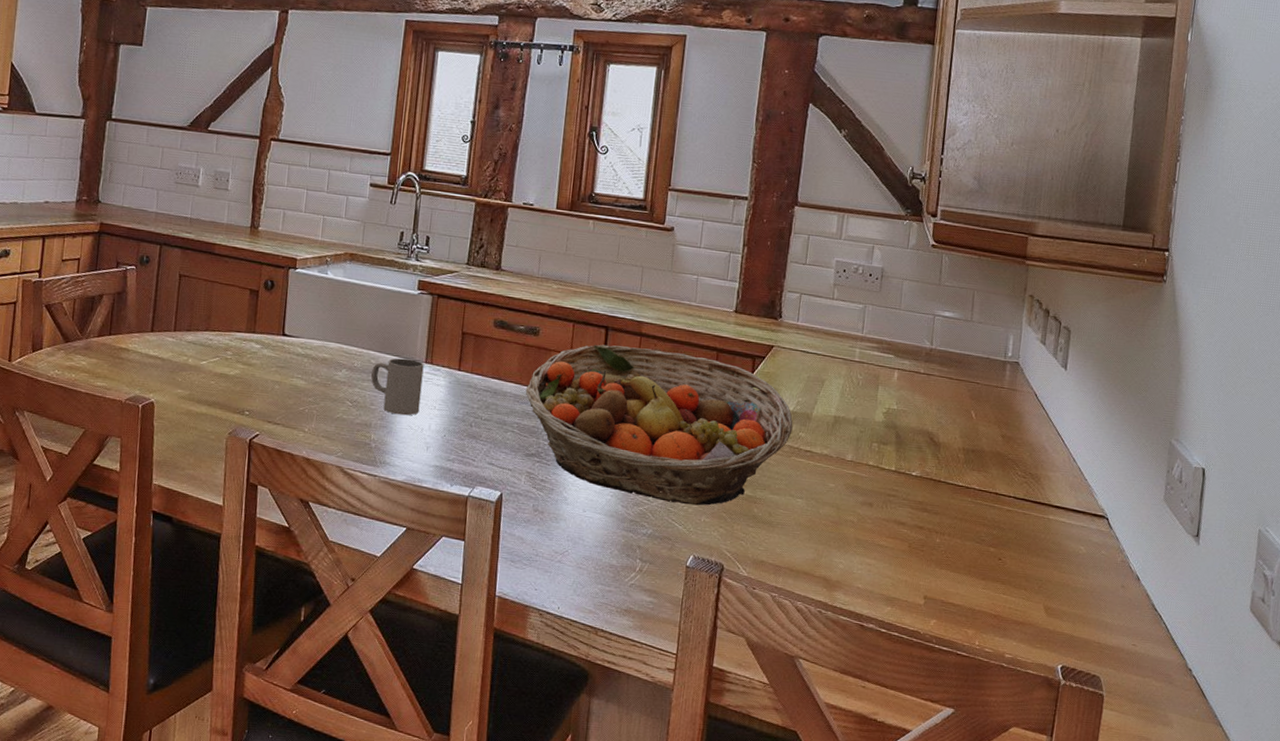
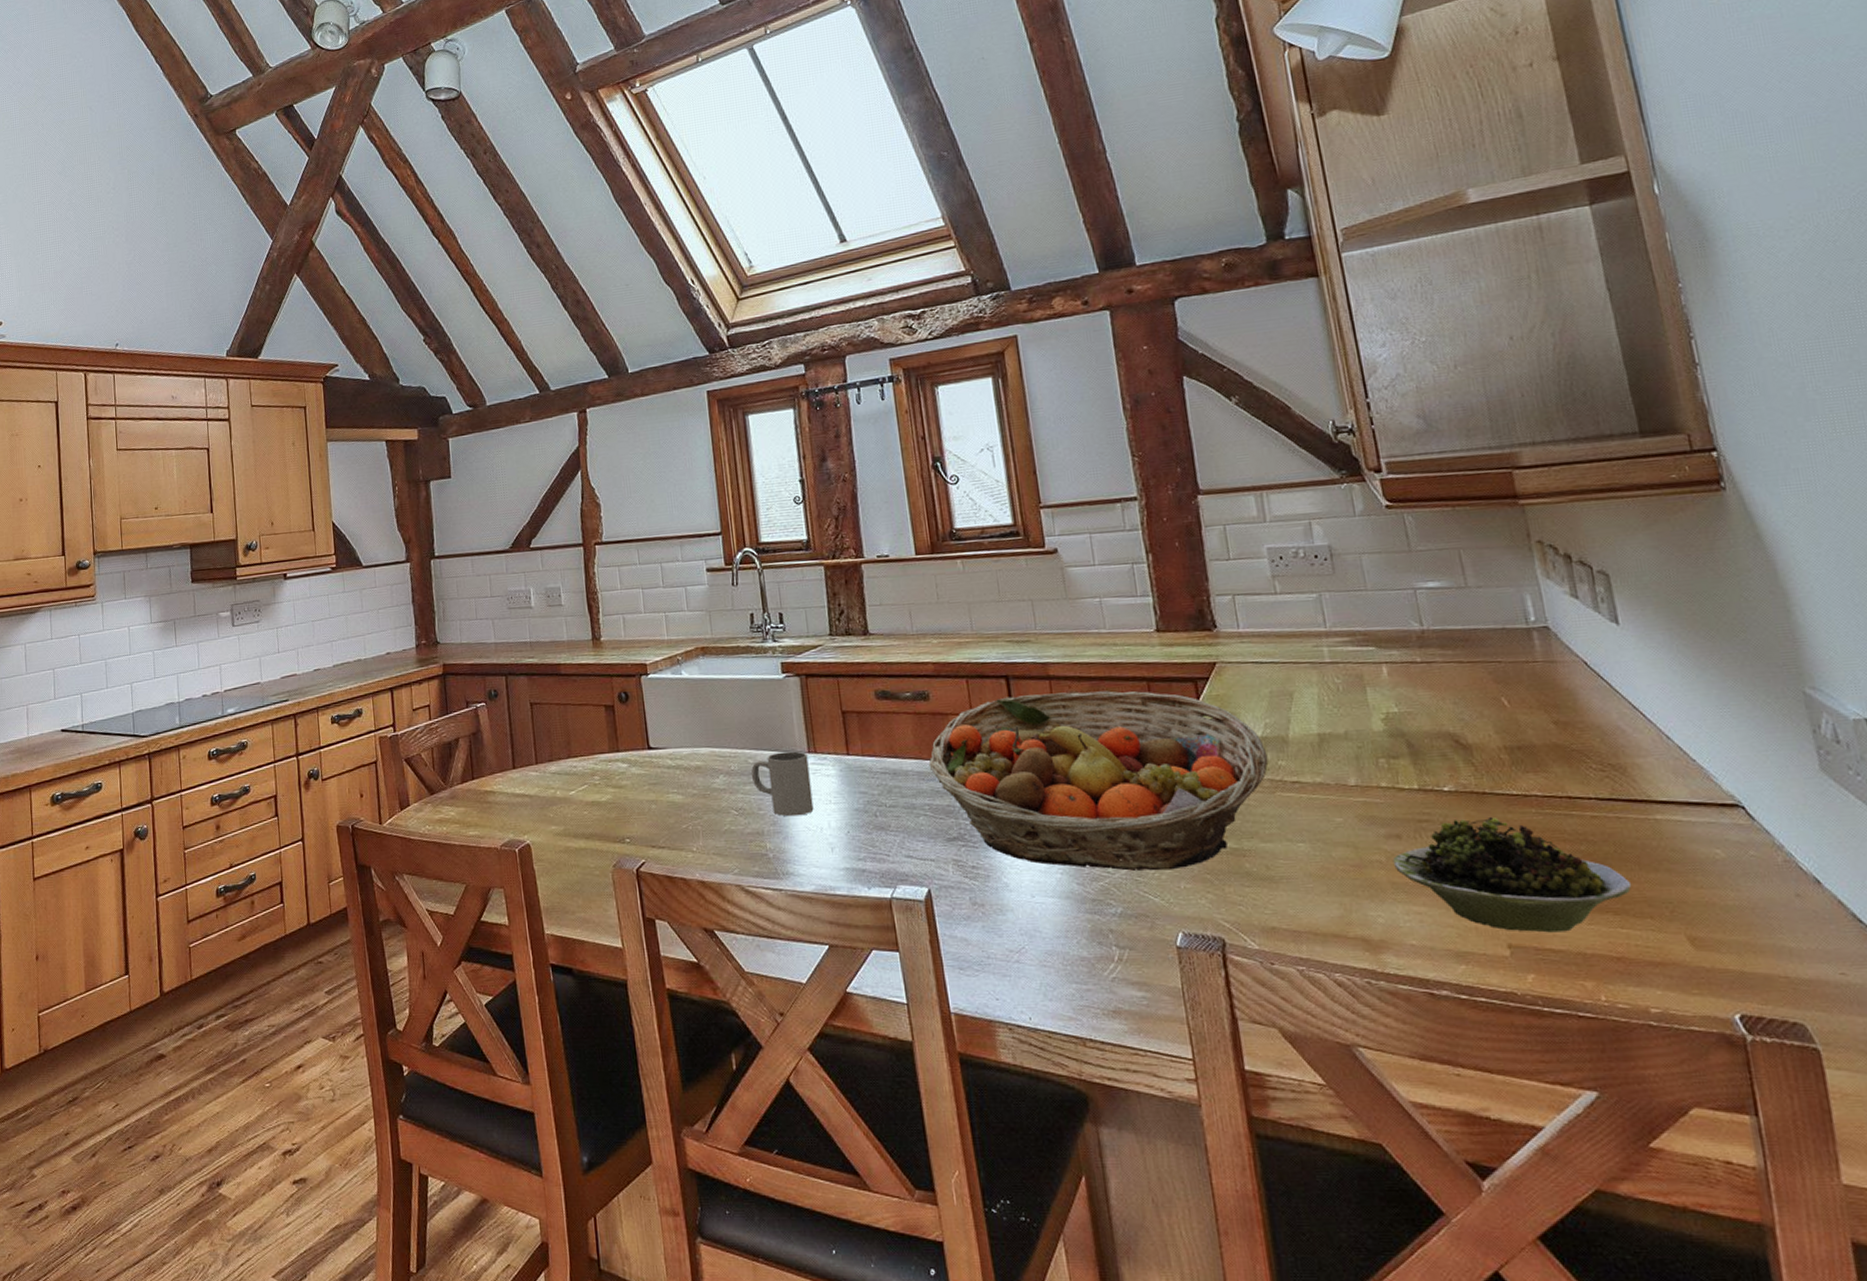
bowl: none [861,498,1020,592] -> present [1392,816,1632,933]

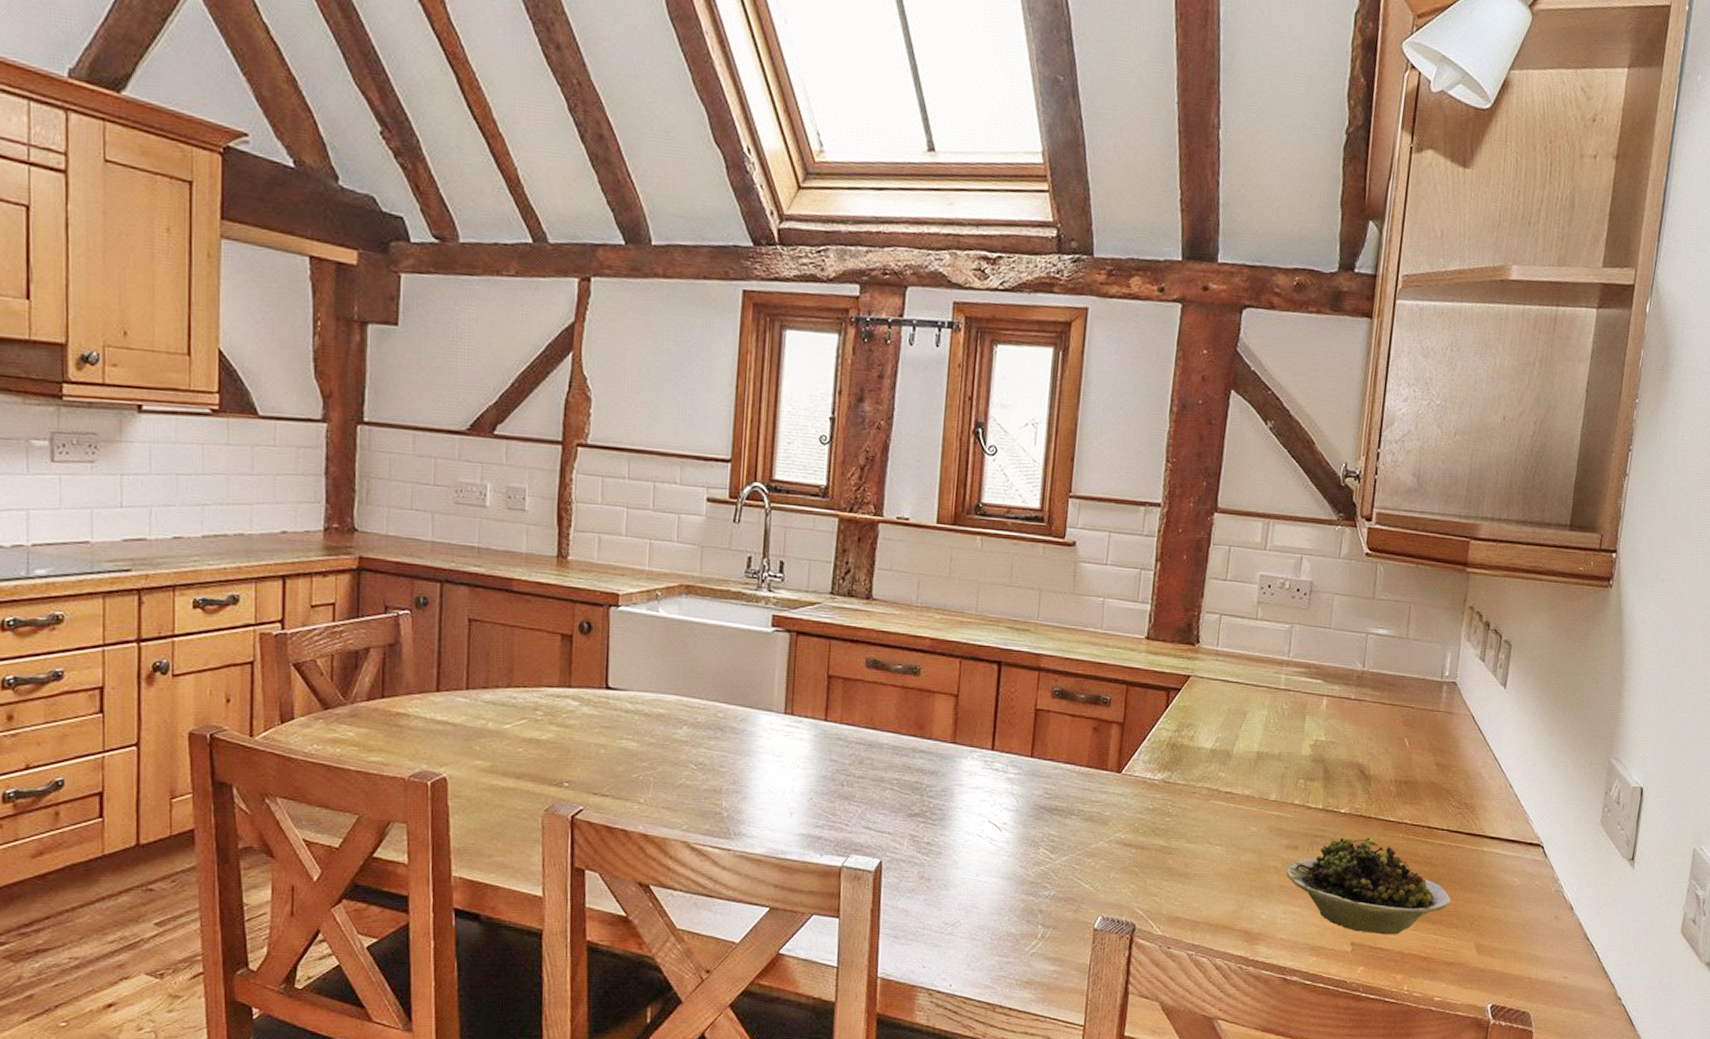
mug: present [751,751,814,817] -> none [718,709,783,778]
fruit basket: present [928,691,1269,871] -> none [905,682,1212,861]

